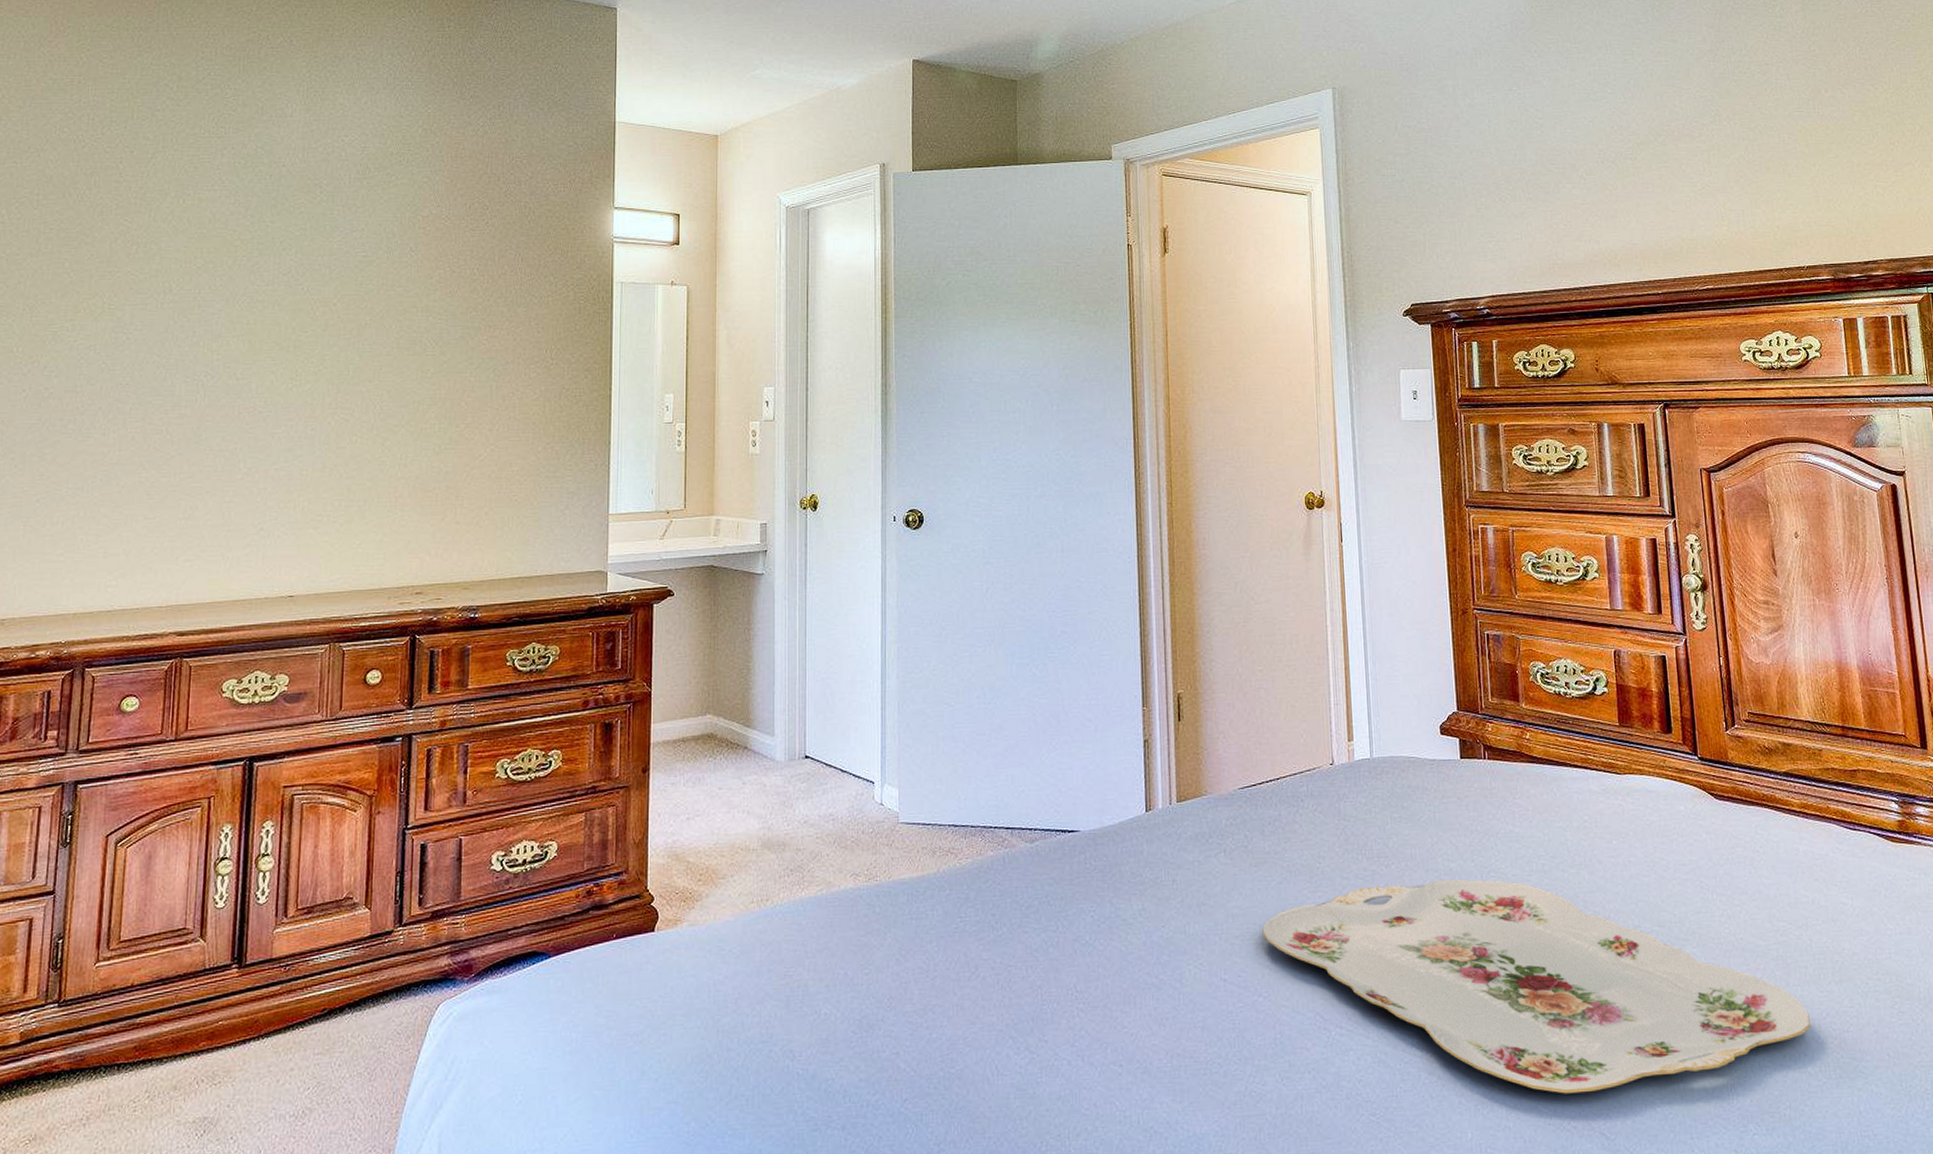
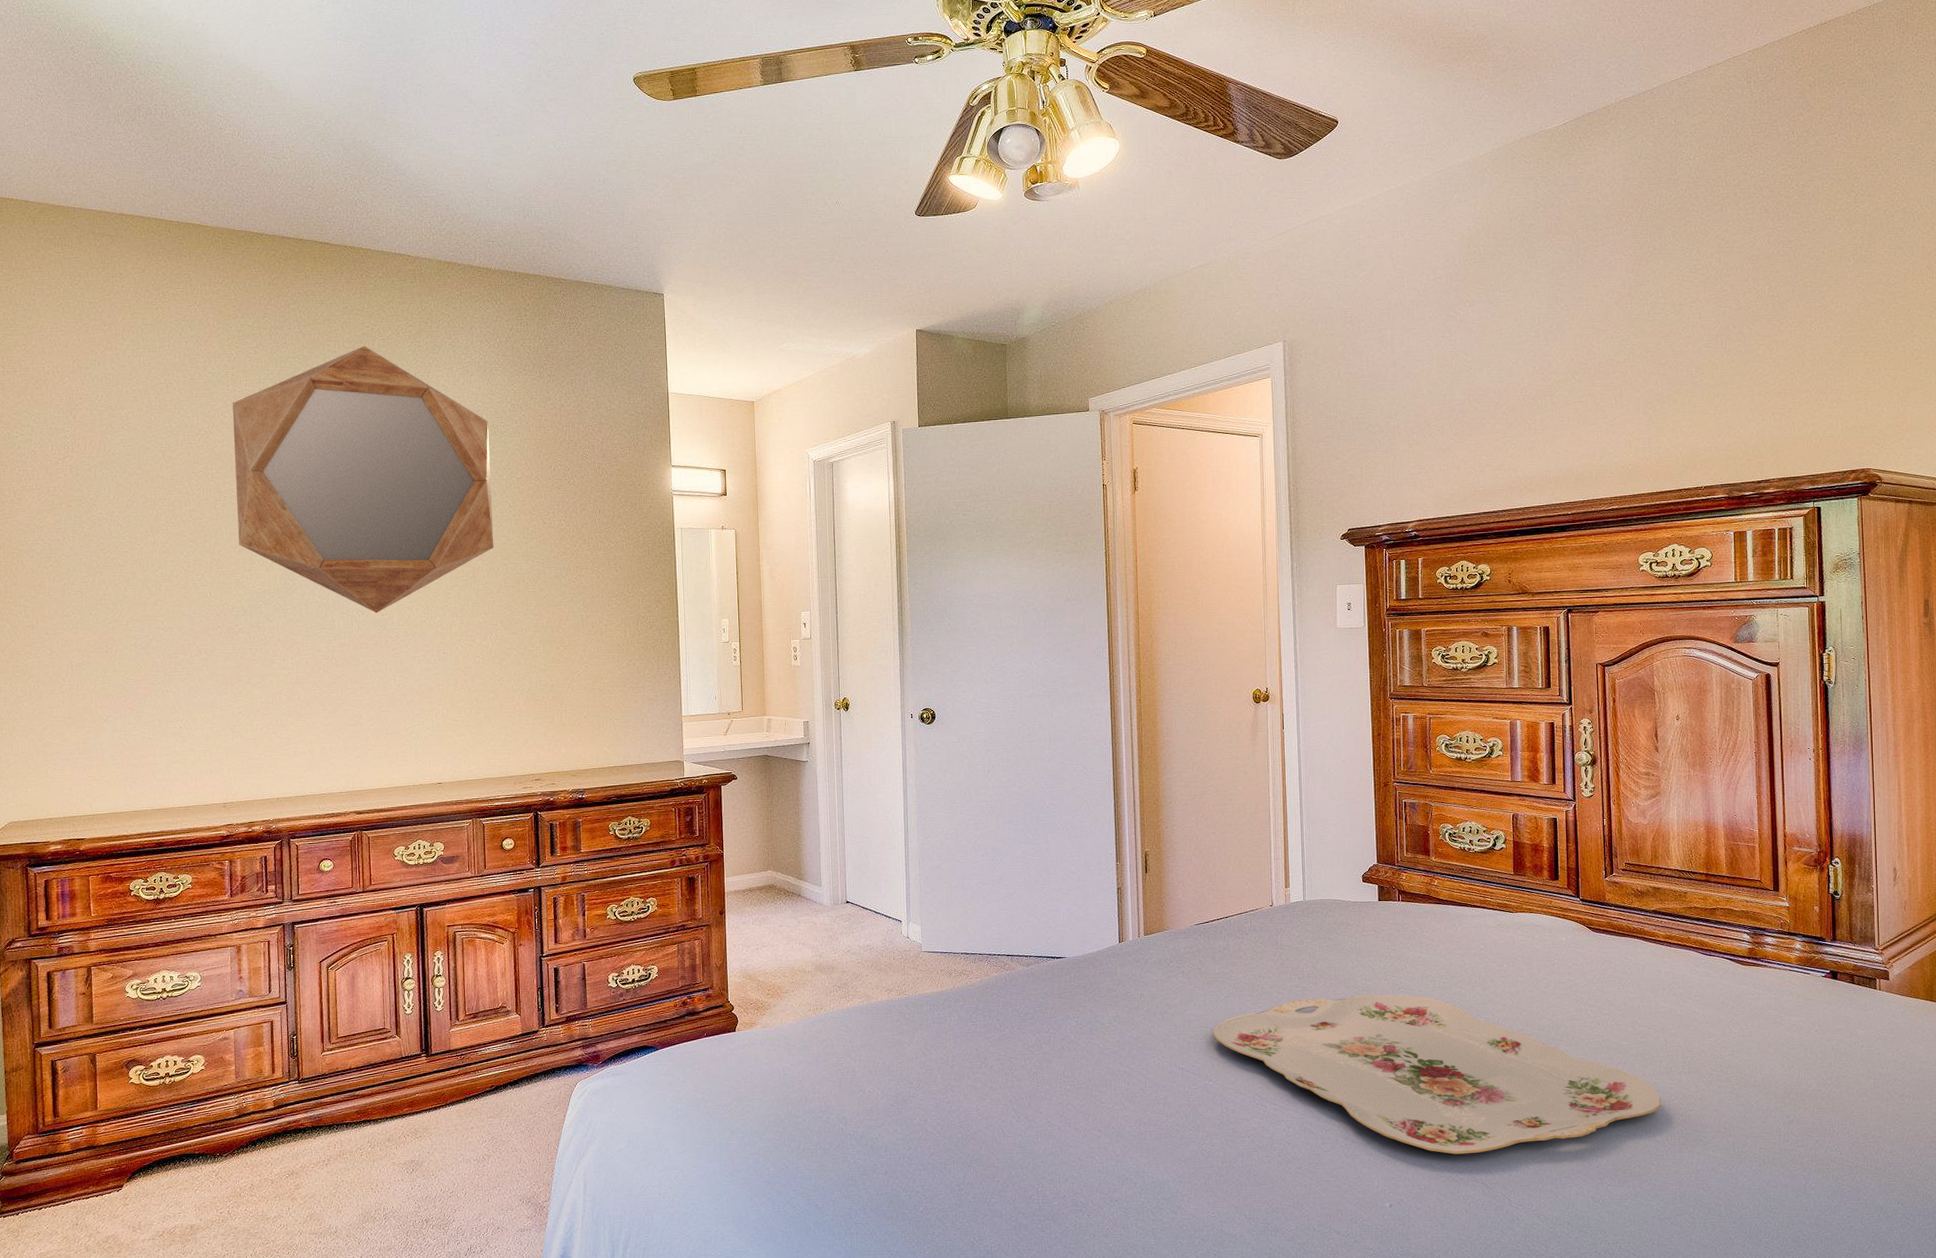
home mirror: none [62,53,393,378] -> present [232,345,494,614]

